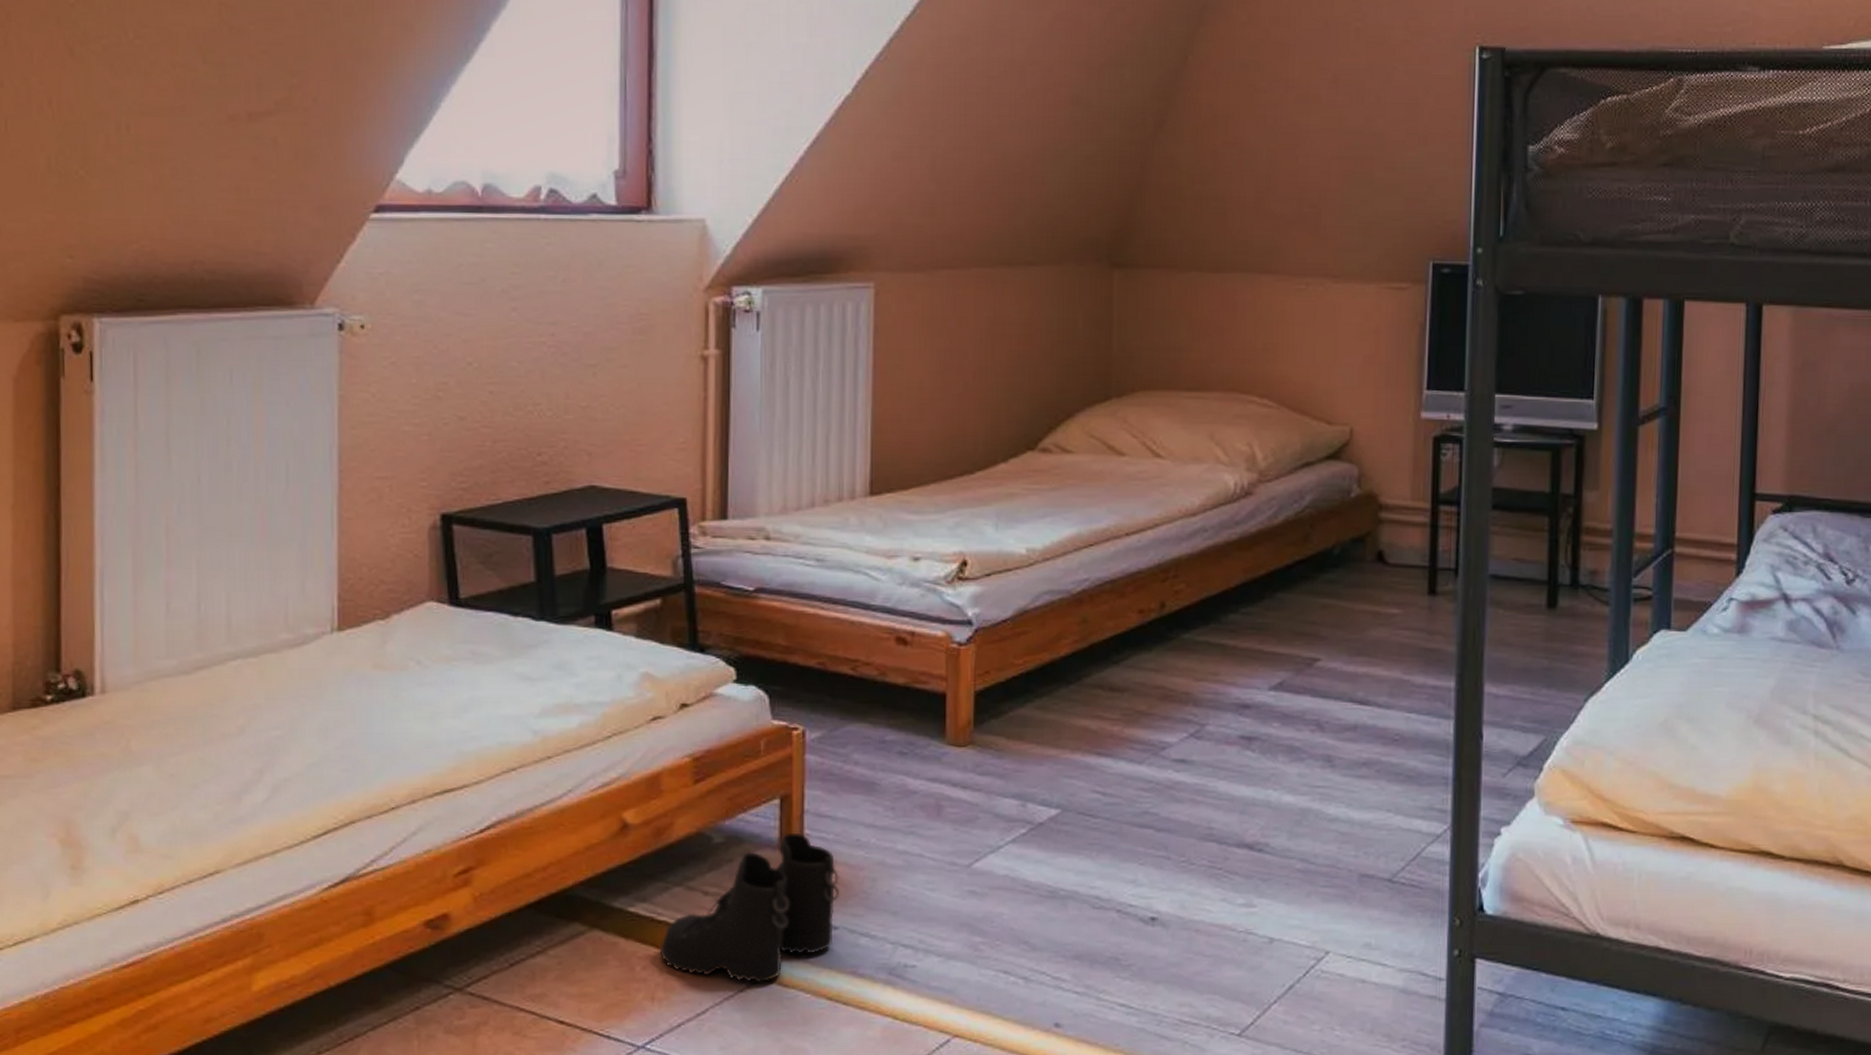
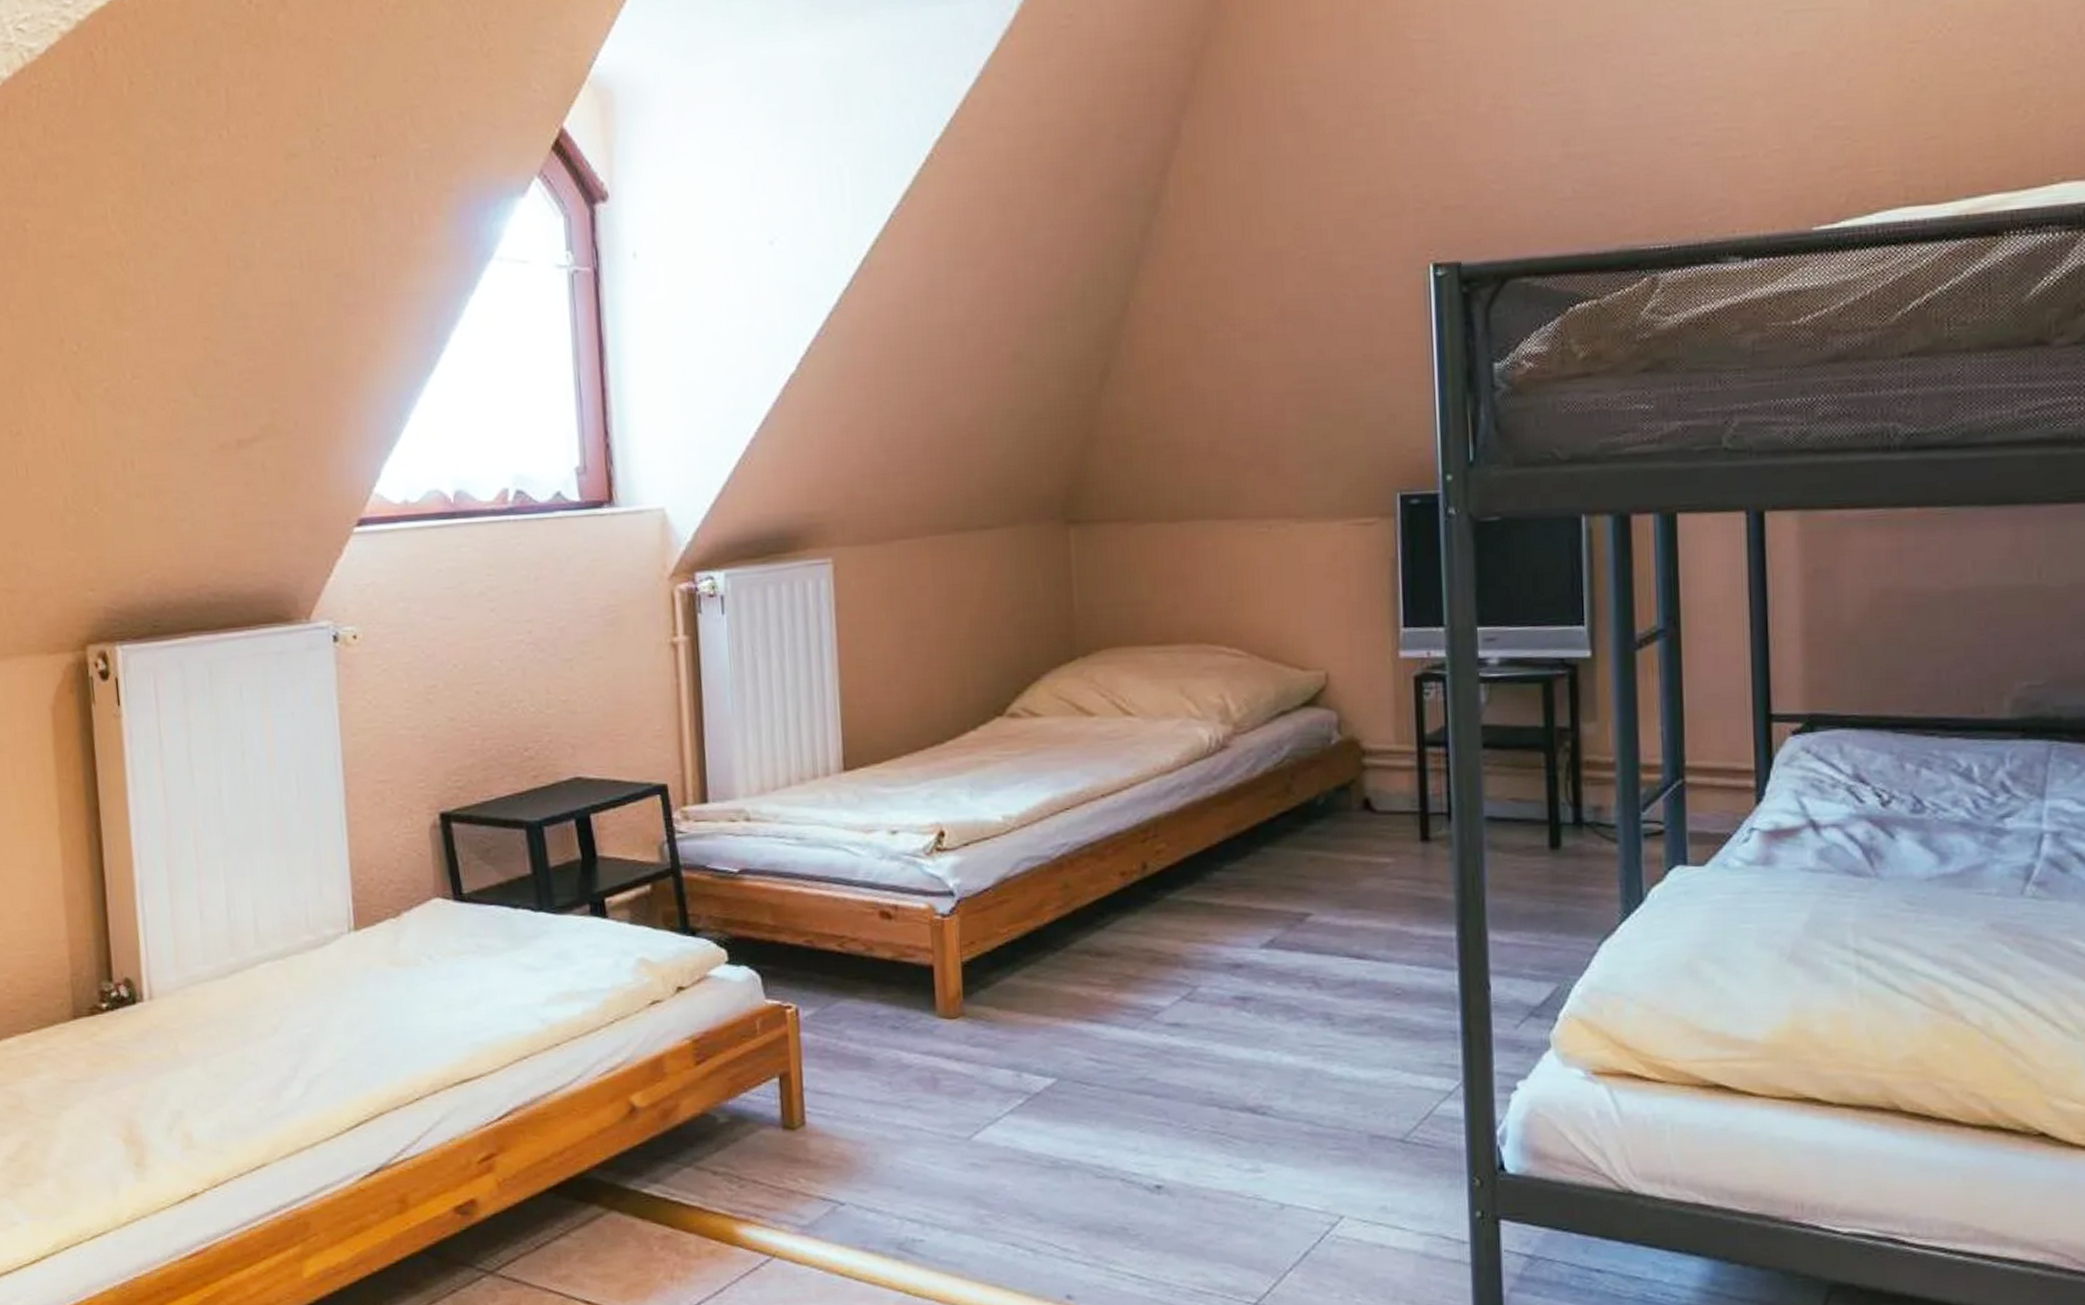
boots: present [659,832,839,982] -> none [674,1110,843,1260]

